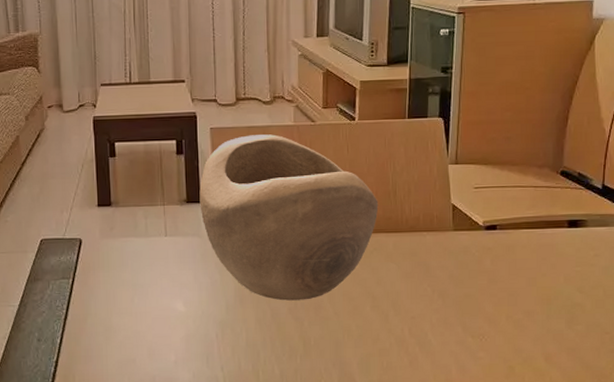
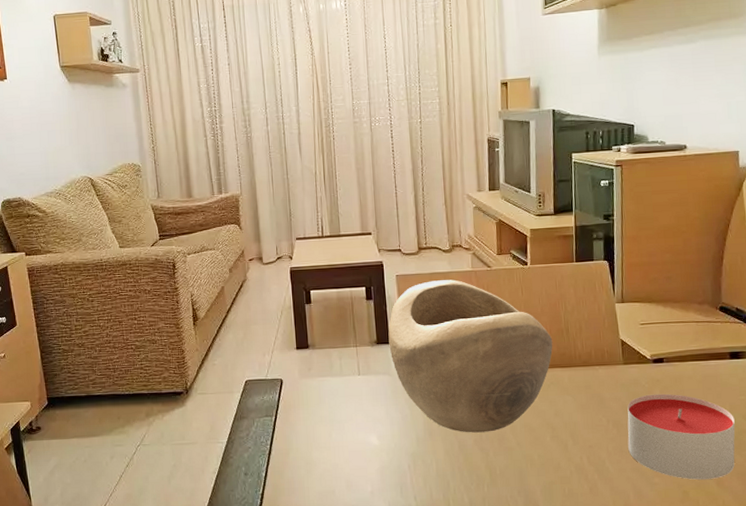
candle: none [453,263,568,355] -> present [627,393,735,480]

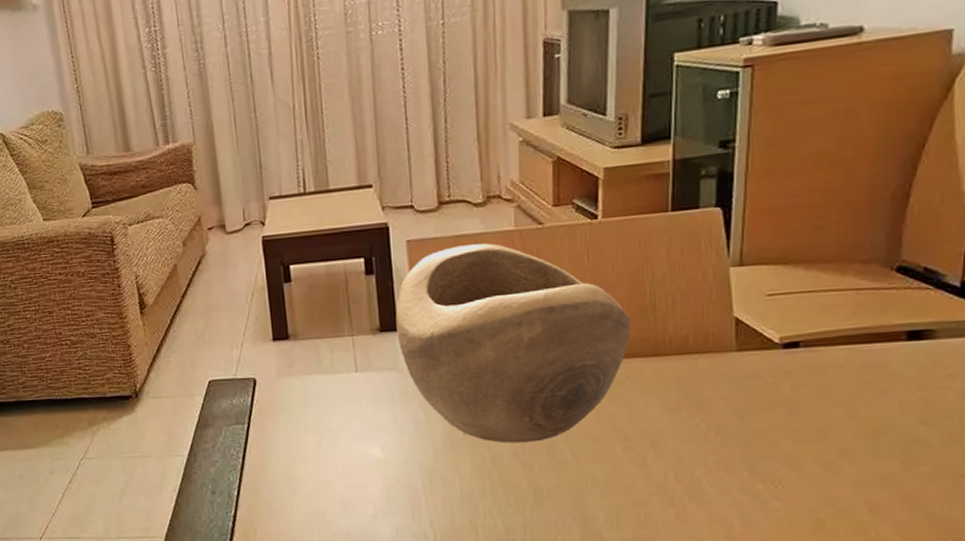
candle: present [627,393,735,480] -> none [736,390,906,504]

